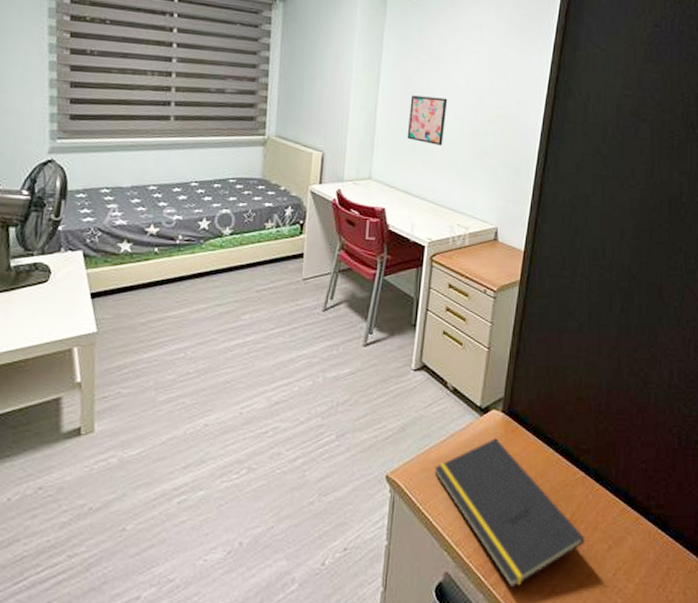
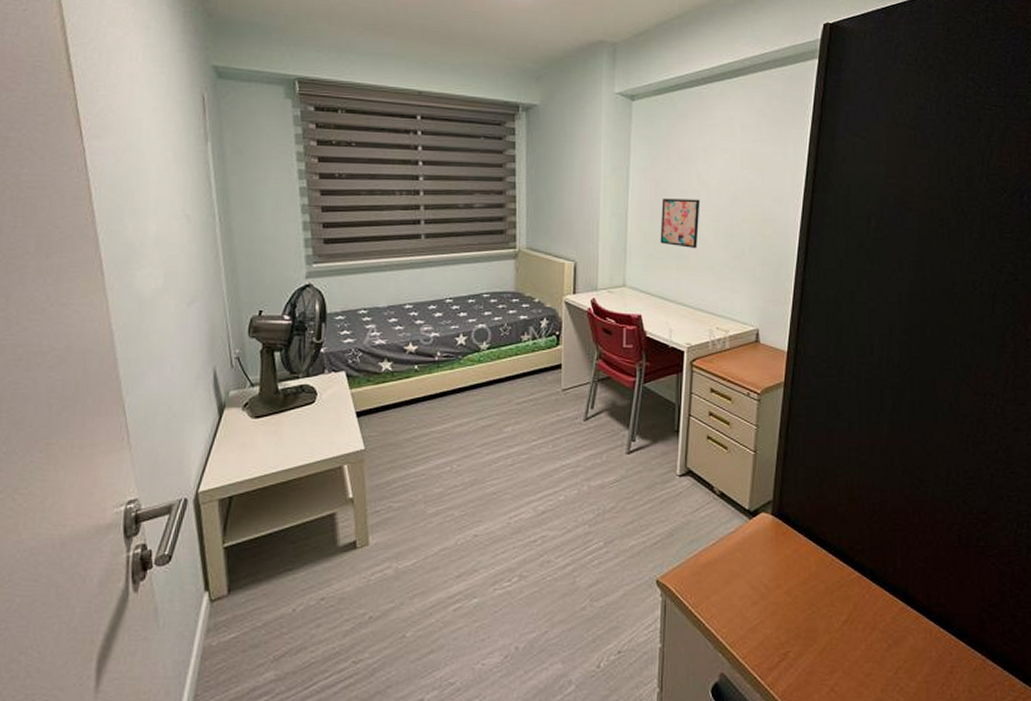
notepad: present [435,438,585,588] -> none [705,541,863,688]

